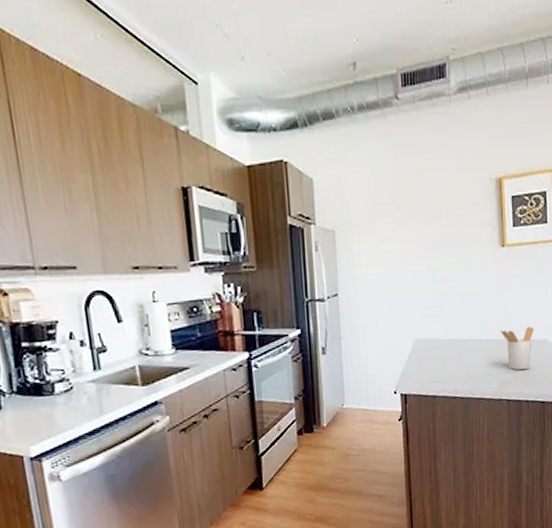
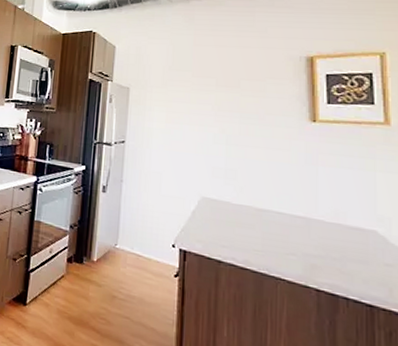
utensil holder: present [500,326,534,370] -> none [307,207,356,260]

